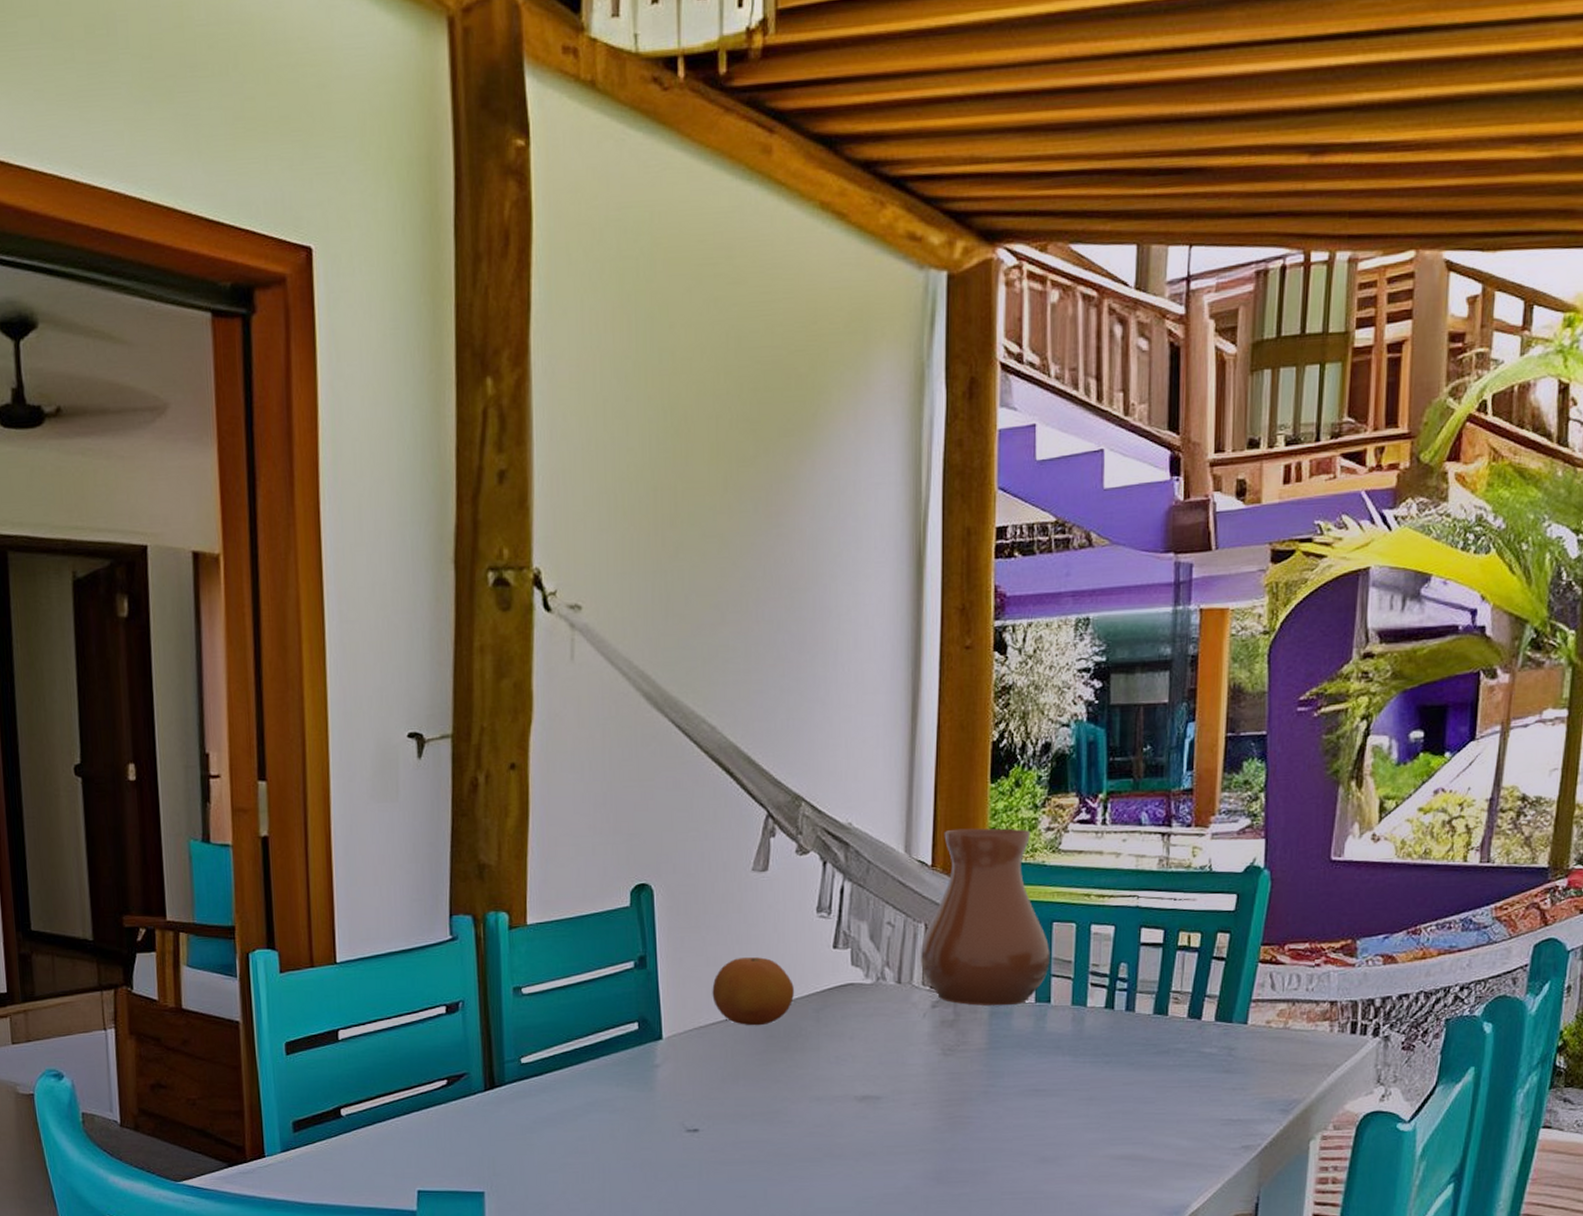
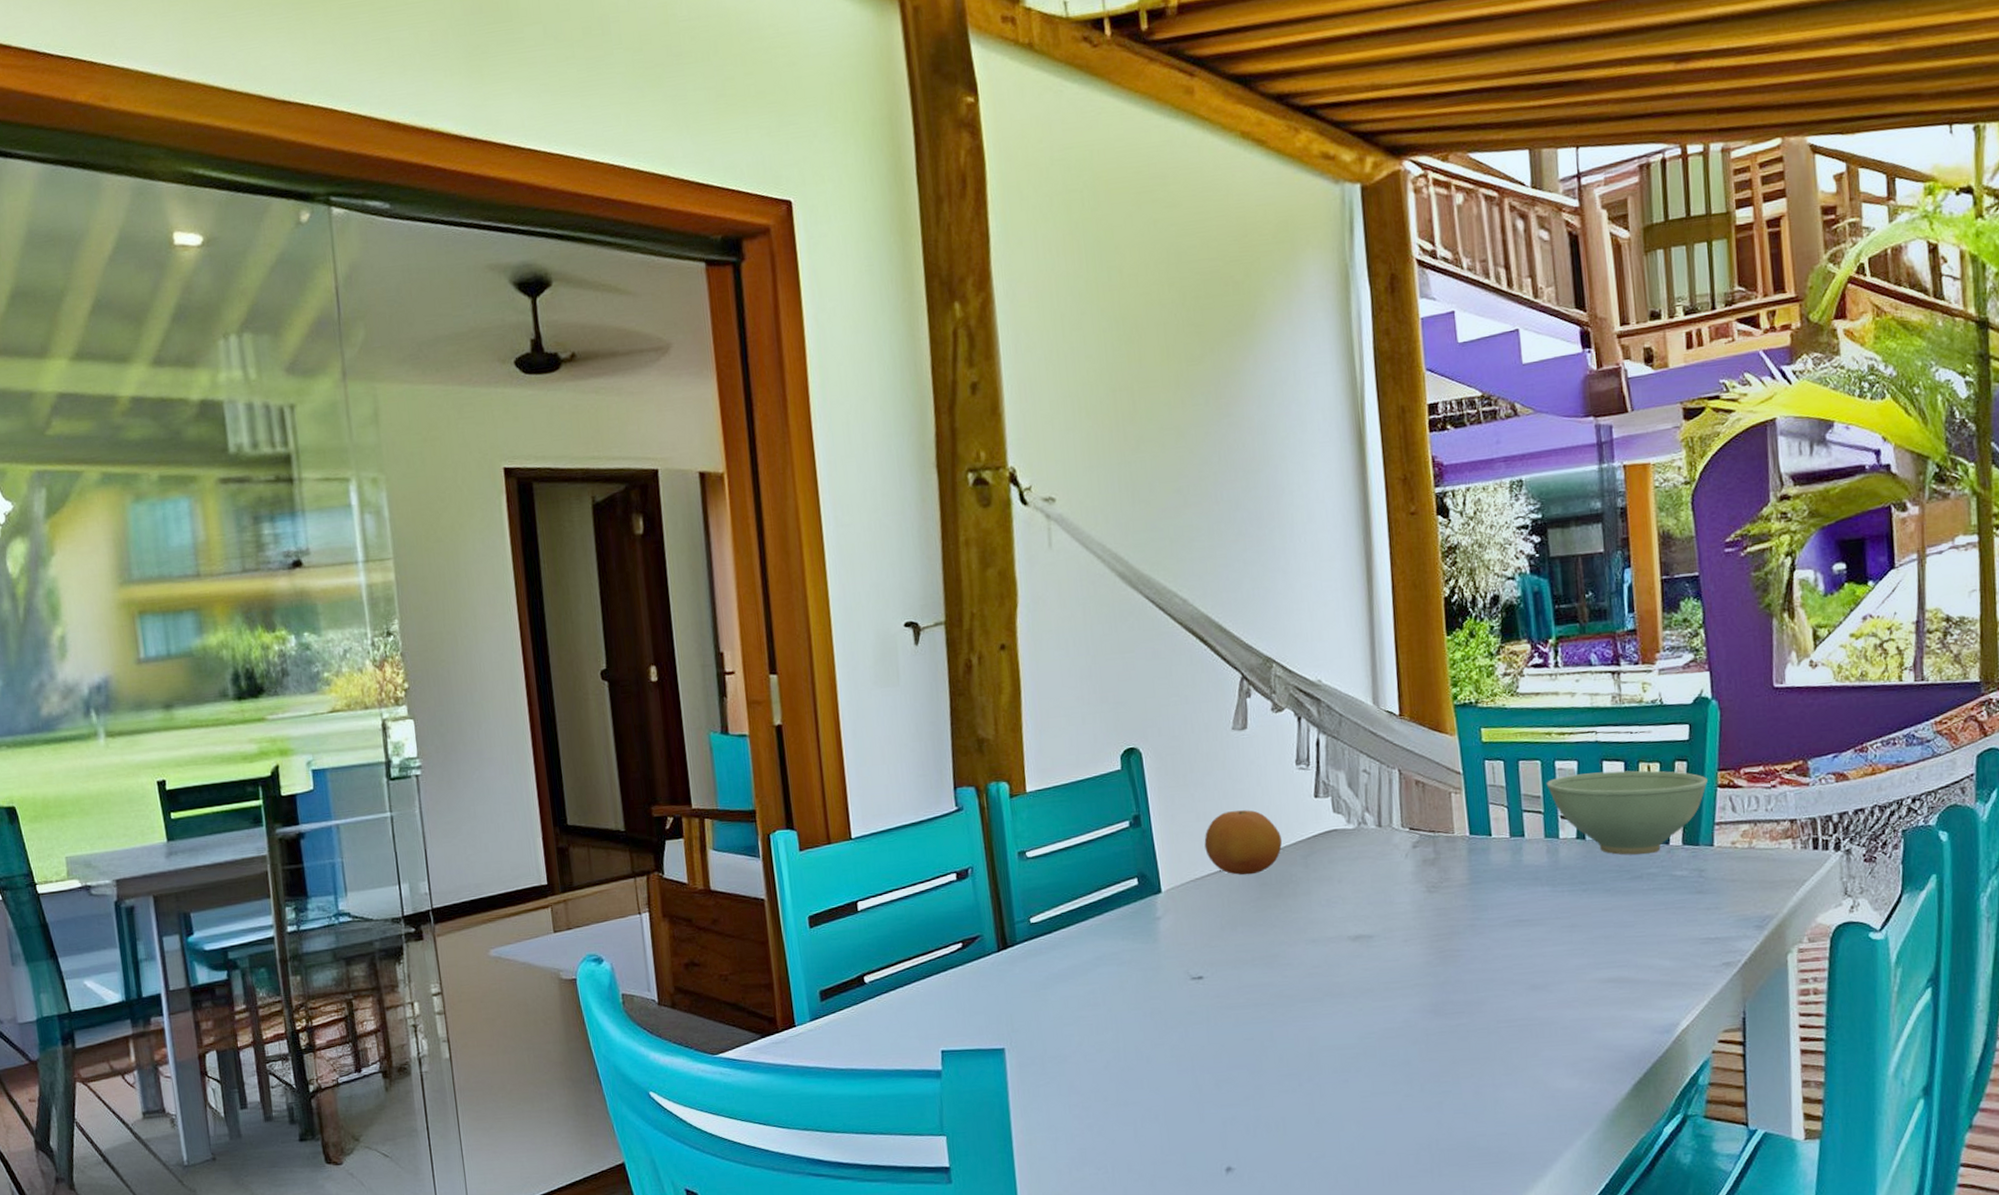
vase: present [920,828,1050,1006] -> none [1396,676,1520,844]
bowl: none [1079,939,1249,1029] -> present [1546,770,1708,855]

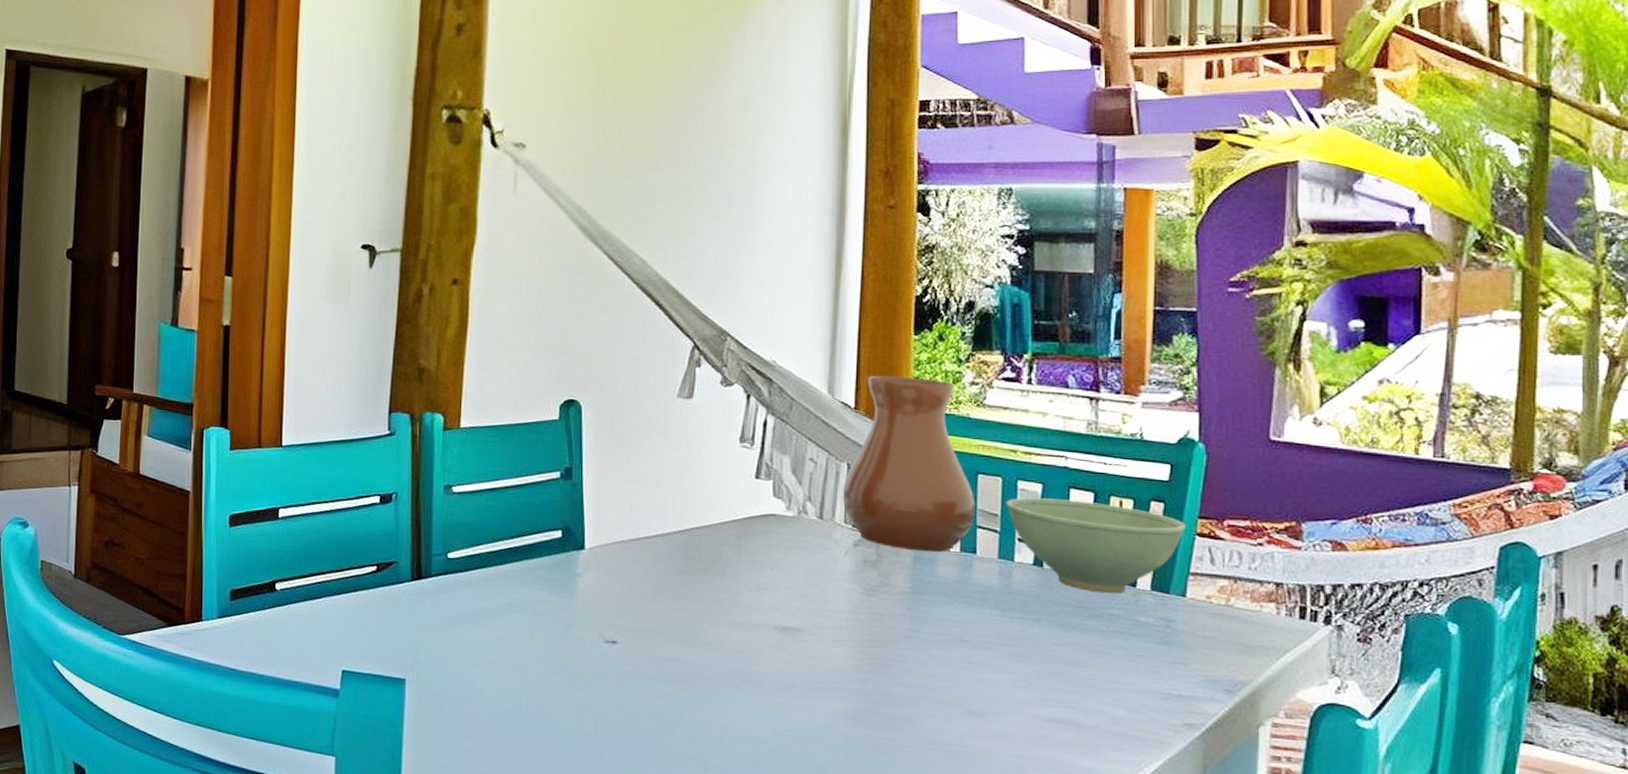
fruit: present [1204,810,1283,875] -> none [635,478,717,546]
vase: none [1396,676,1520,844] -> present [842,375,975,552]

